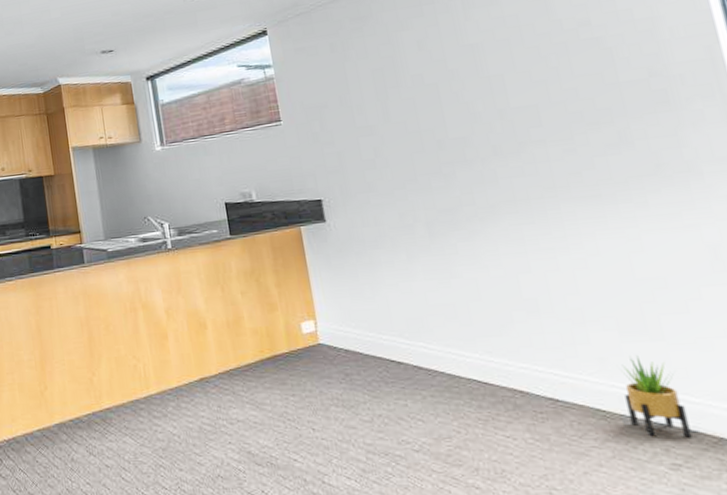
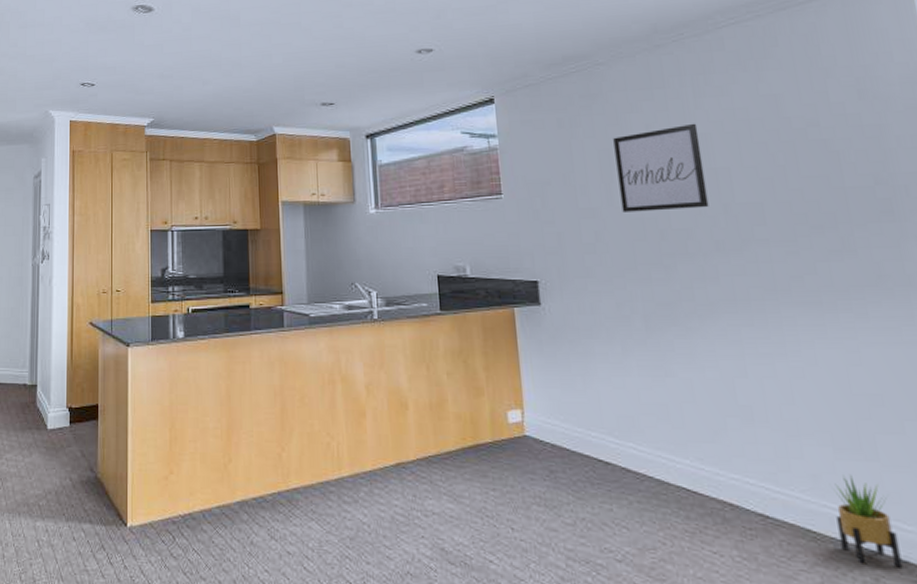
wall art: none [386,34,484,127] -> present [613,123,709,212]

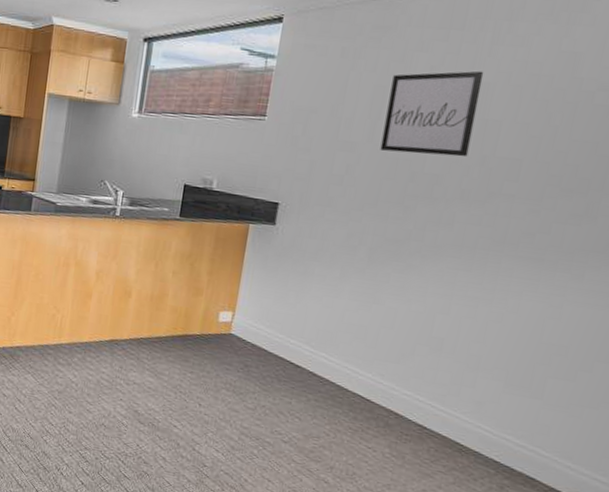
potted plant: present [835,475,903,568] -> none [481,405,536,483]

